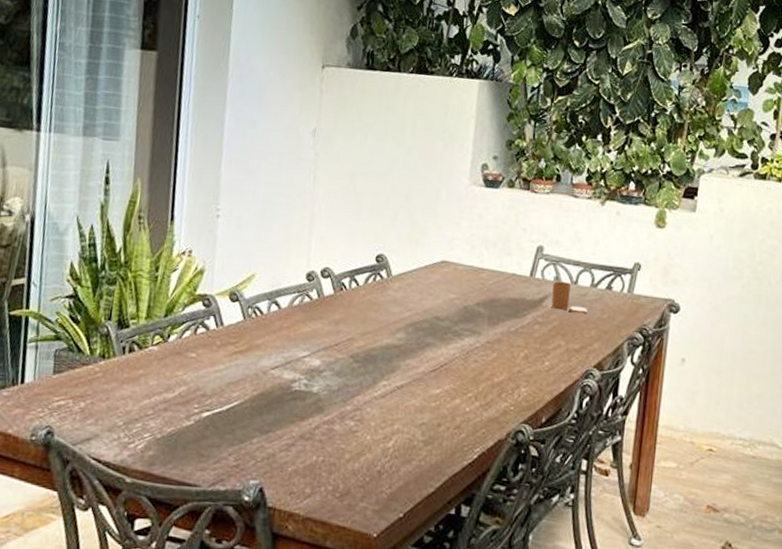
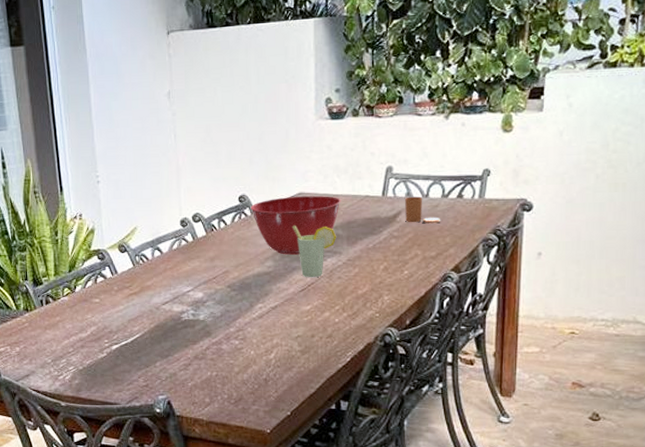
mixing bowl: none [387,263,487,330] -> present [250,195,341,255]
cup: none [431,296,478,358] -> present [293,225,337,278]

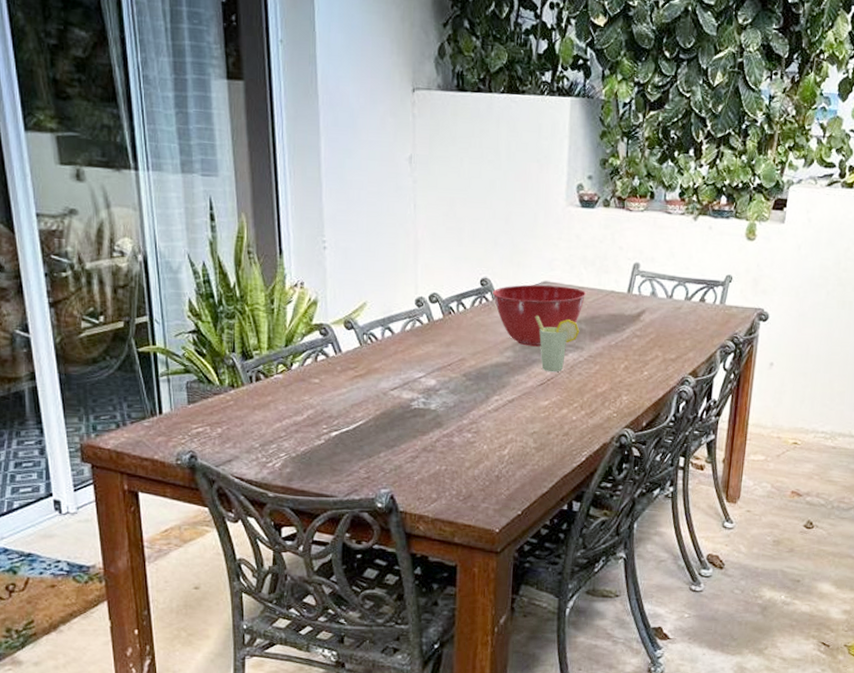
candle: present [405,196,441,224] -> none [648,296,683,326]

